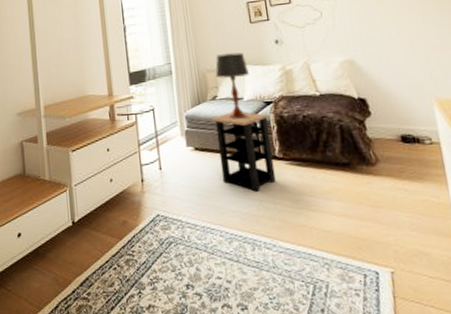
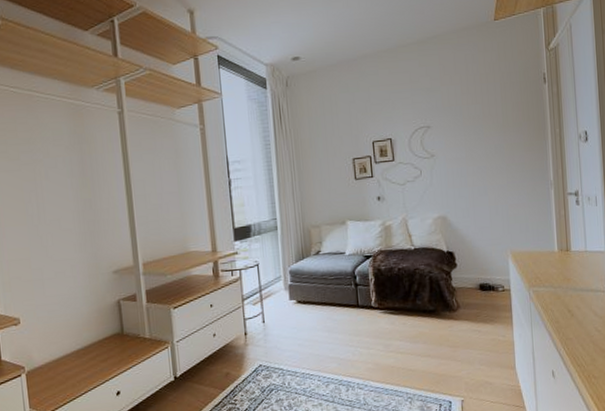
side table: present [211,112,276,192] -> none [314,266,371,339]
table lamp: present [215,52,250,119] -> none [319,208,353,273]

